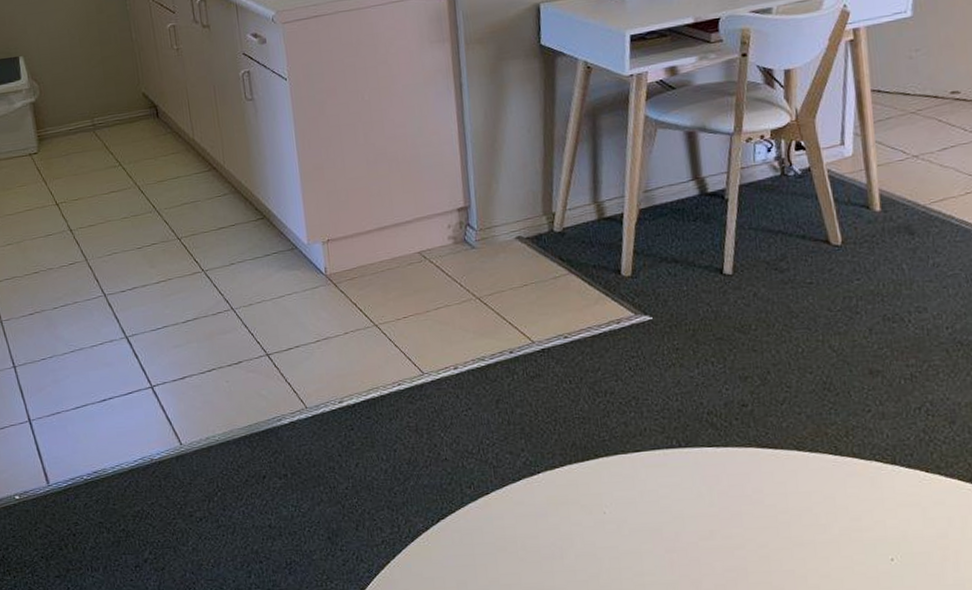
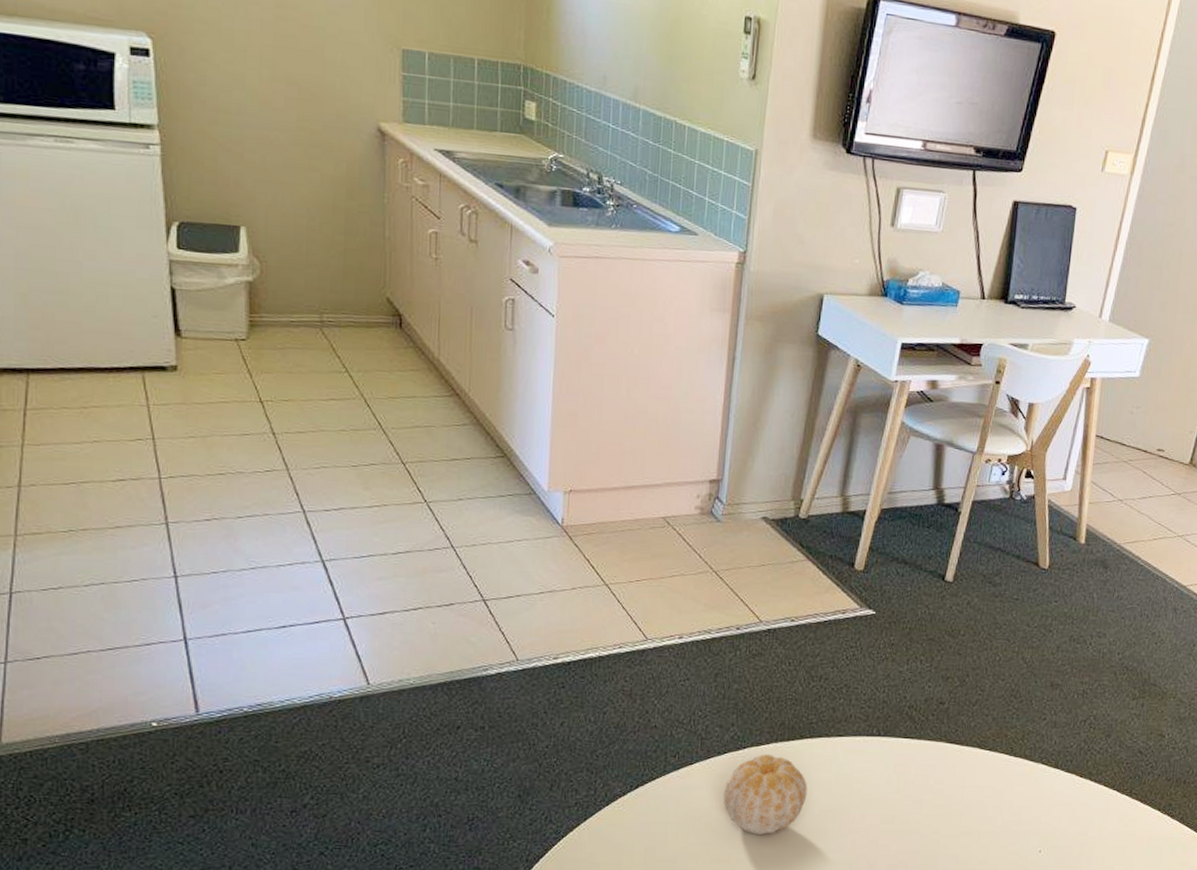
fruit: none [525,477,613,562] -> present [723,754,808,836]

